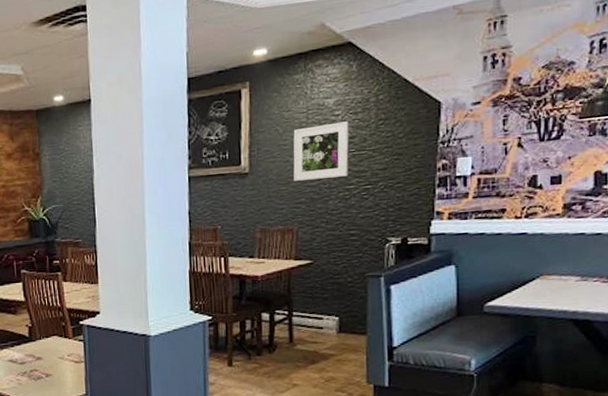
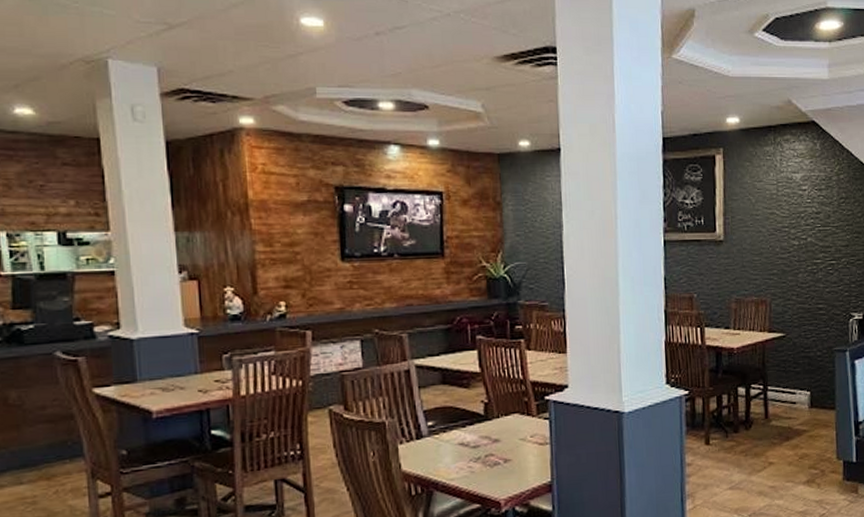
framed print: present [293,121,349,181] -> none [765,197,815,252]

